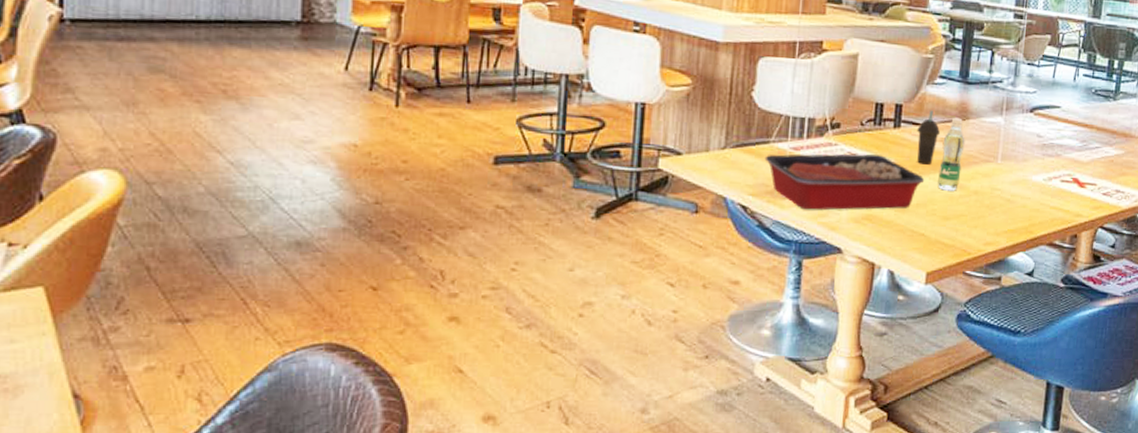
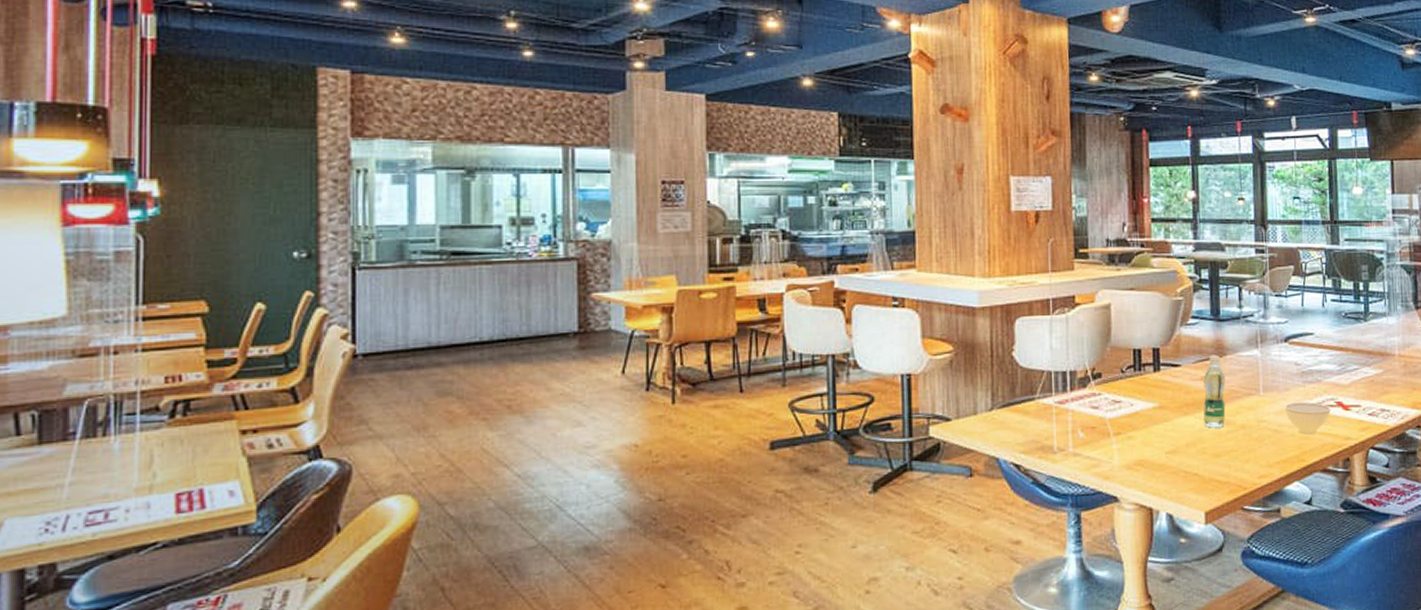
tray: present [764,154,925,210] -> none [1032,400,1191,461]
cup: present [917,110,941,165] -> none [1177,350,1200,405]
bowl: none [1020,174,1067,208] -> present [1284,402,1332,435]

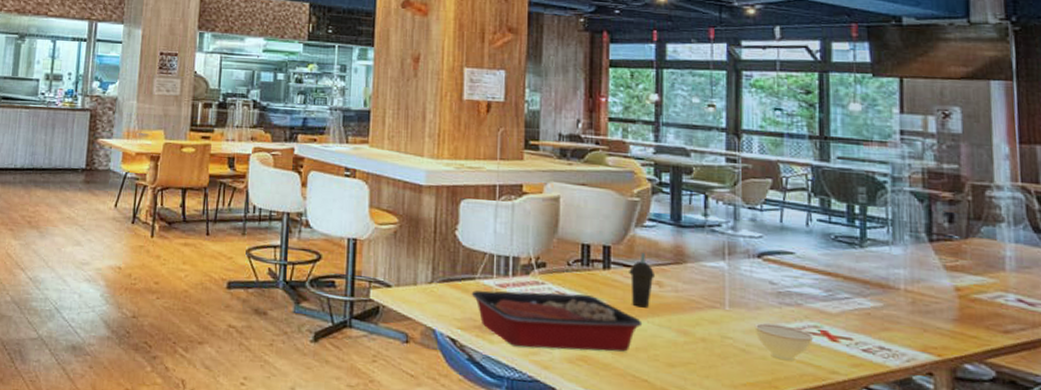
tray: none [1032,400,1191,461] -> present [471,290,643,352]
cup: none [1177,350,1200,405] -> present [629,252,656,308]
bottle: present [1203,355,1226,428] -> none [658,260,685,337]

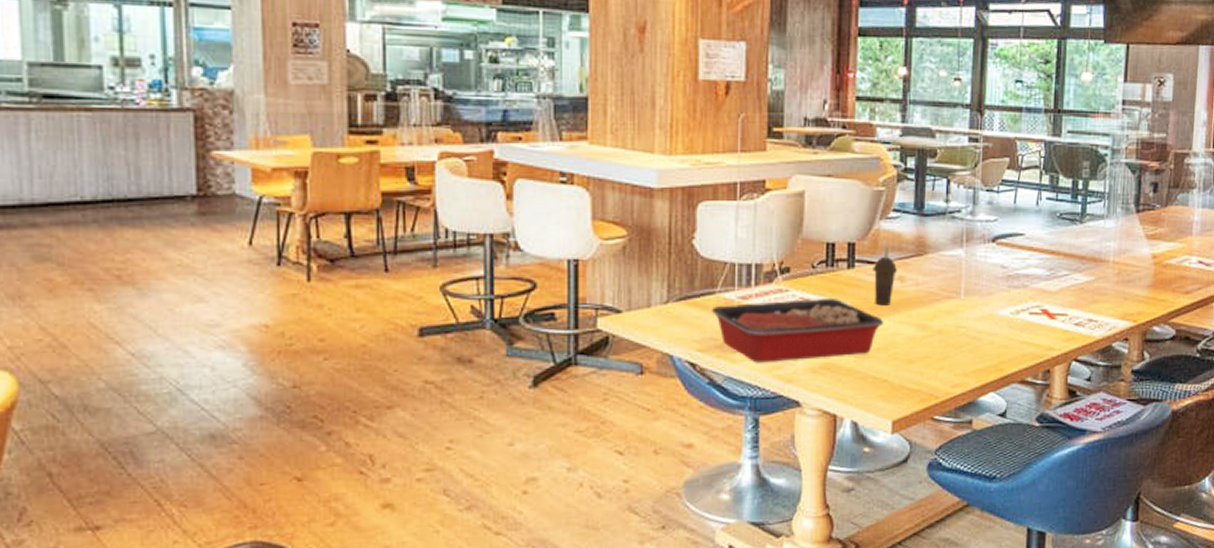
bowl: present [754,323,814,361] -> none [985,308,1036,343]

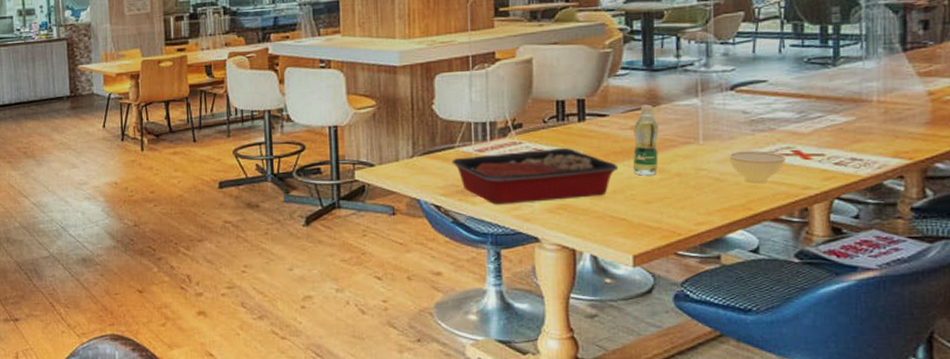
cup: present [873,247,898,306] -> none [604,101,630,153]
bottle: none [898,253,925,332] -> present [633,104,659,176]
bowl: none [985,308,1036,343] -> present [728,150,787,184]

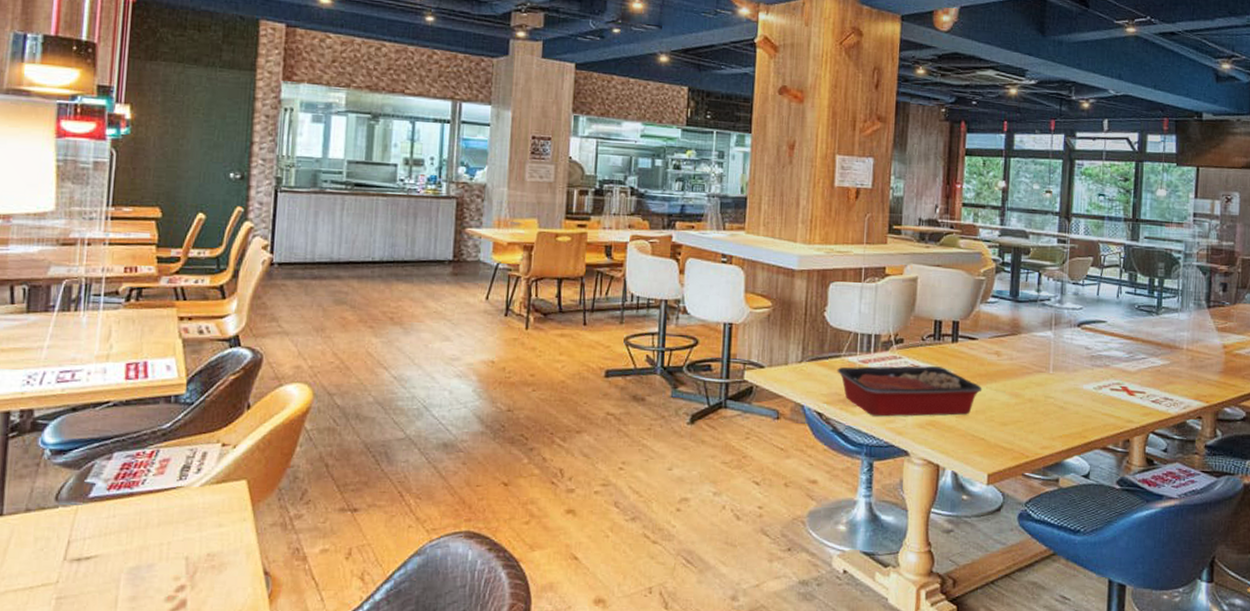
bottle: present [633,104,659,176] -> none [995,332,1018,399]
bowl: present [728,150,787,184] -> none [1071,383,1117,414]

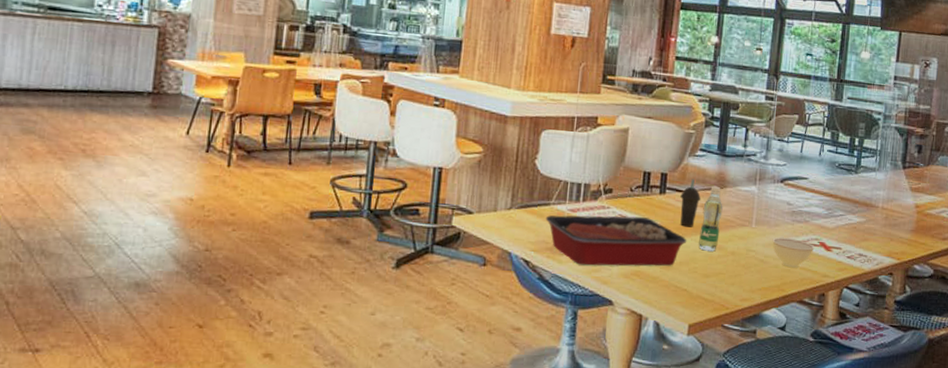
cup: none [973,326,995,375] -> present [680,179,701,227]
bottle: none [995,332,1018,399] -> present [699,185,723,252]
bowl: none [1071,383,1117,414] -> present [772,237,815,268]

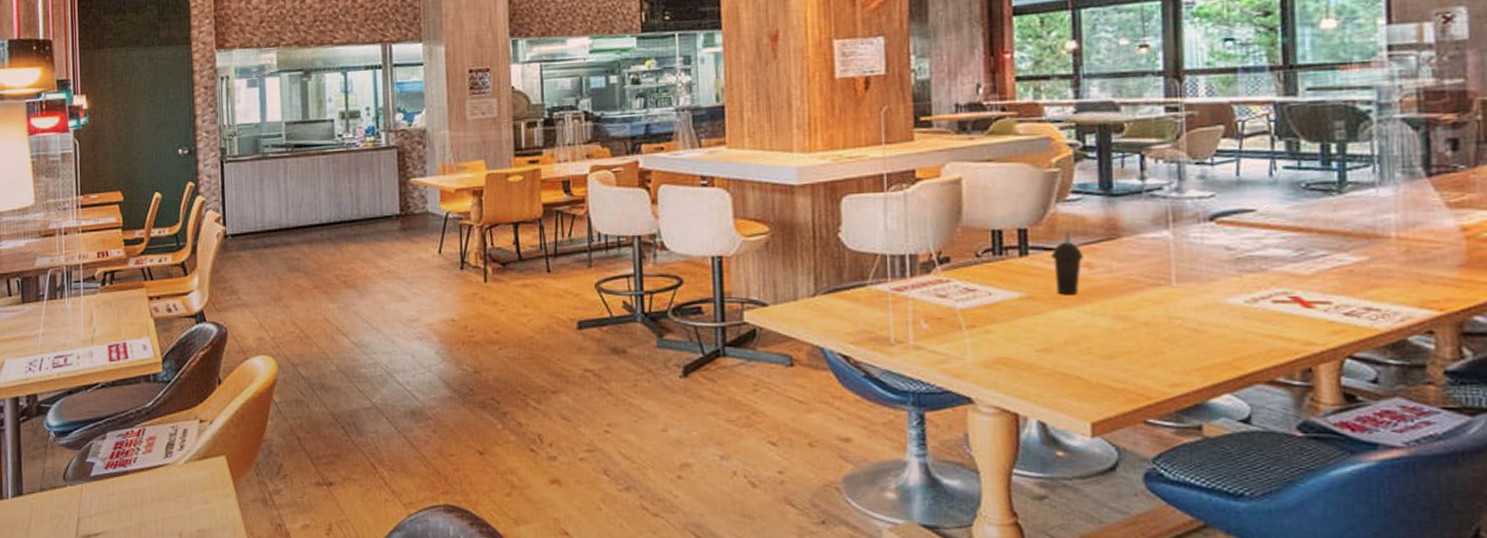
tray: present [545,215,687,266] -> none [862,288,1071,355]
bottle: present [699,185,723,252] -> none [1088,236,1121,324]
bowl: present [772,237,815,268] -> none [1208,296,1283,337]

